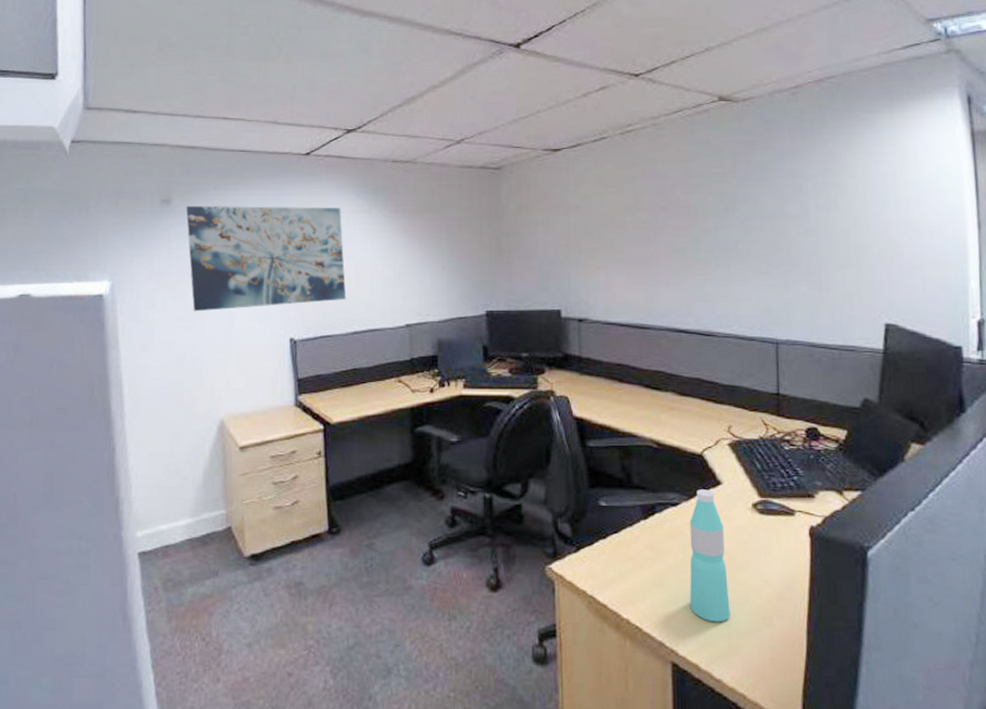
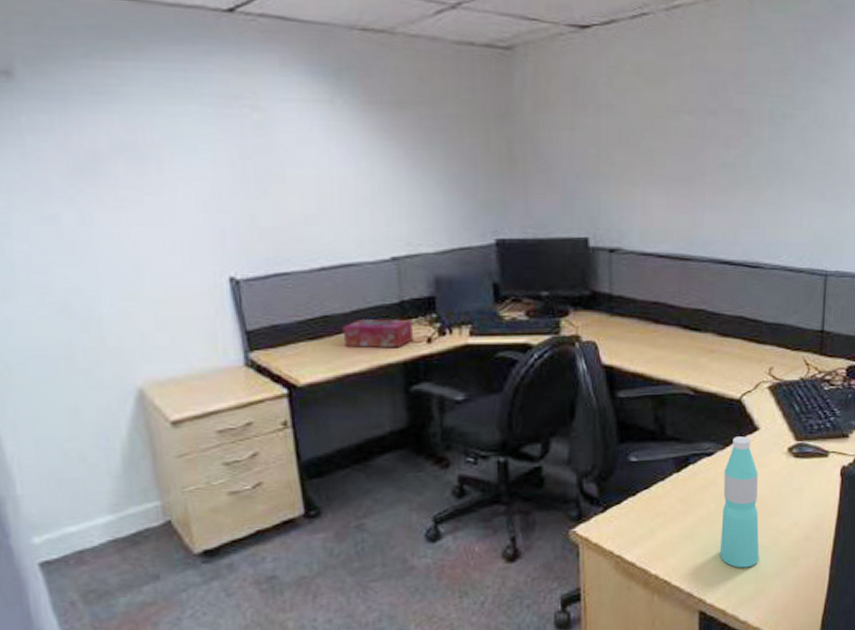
wall art: present [186,205,347,312] -> none [40,81,307,242]
tissue box: none [367,372,420,396] -> present [342,319,414,348]

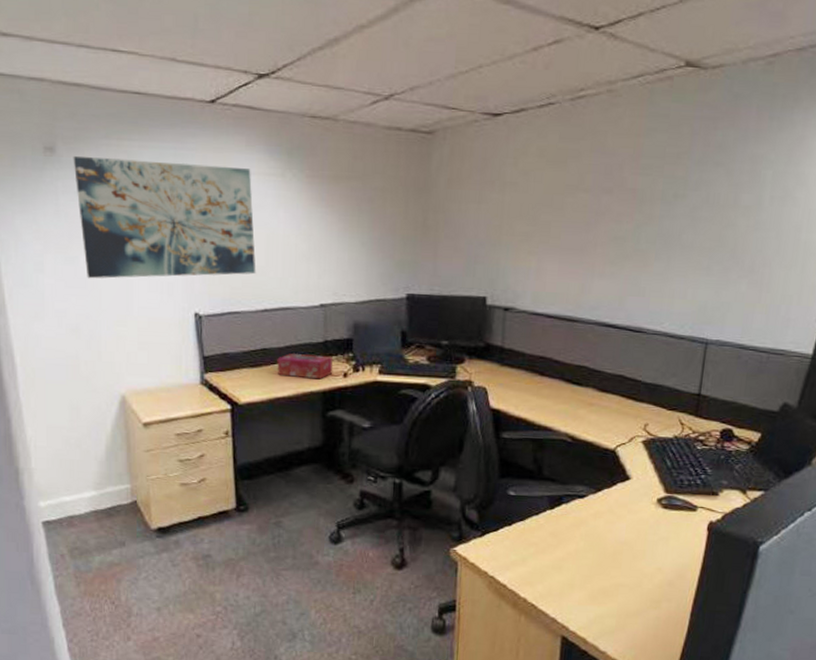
wall art: none [40,81,307,242] -> present [73,155,256,279]
water bottle: present [719,436,760,568] -> none [584,483,627,604]

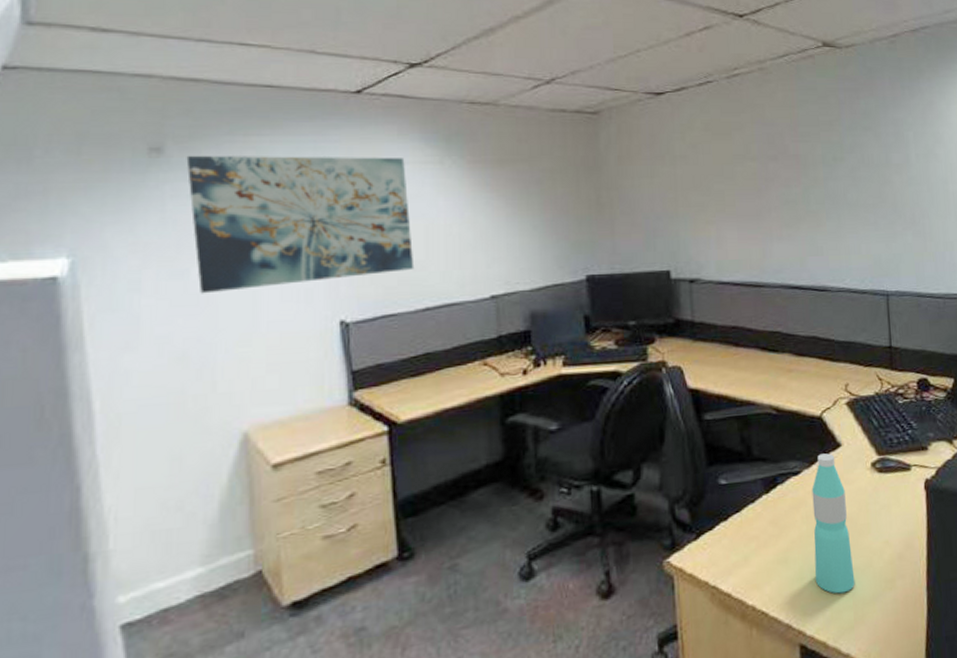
tissue box: present [277,354,333,380] -> none [443,352,511,383]
water bottle: none [584,483,627,604] -> present [811,453,855,594]

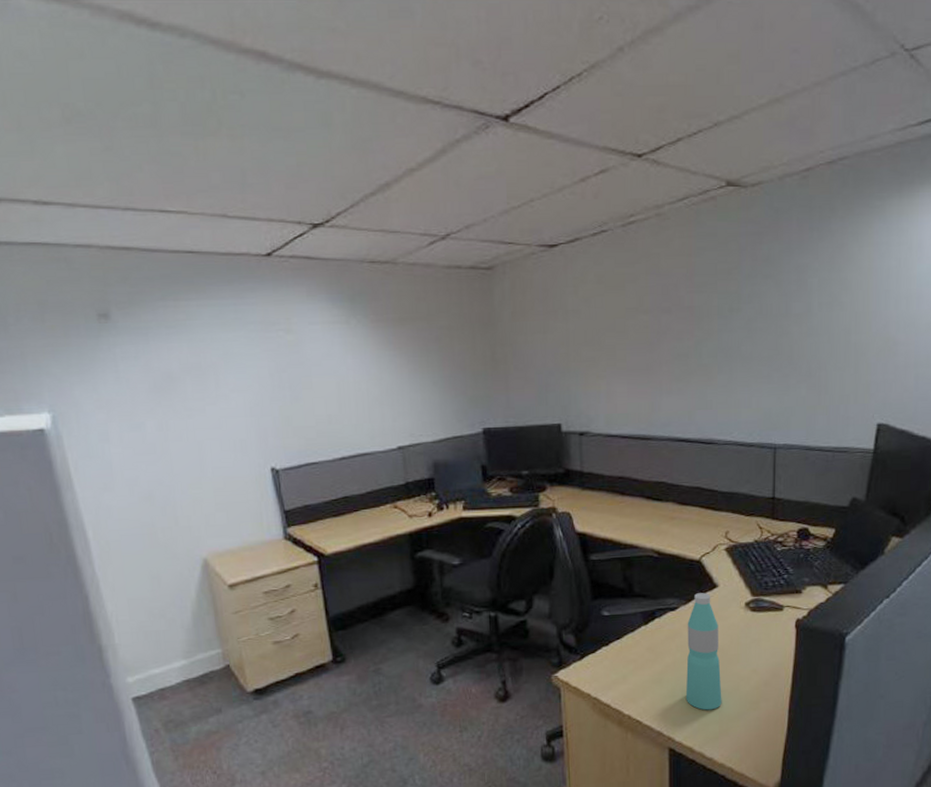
wall art: present [186,155,415,294] -> none [129,318,330,444]

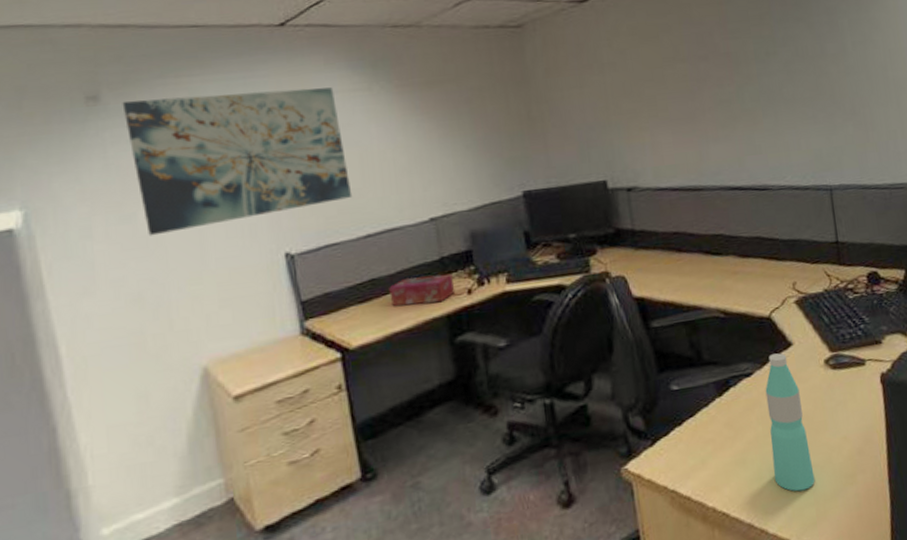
wall art: none [129,318,330,444] -> present [122,87,353,236]
tissue box: none [360,497,418,522] -> present [389,273,456,307]

